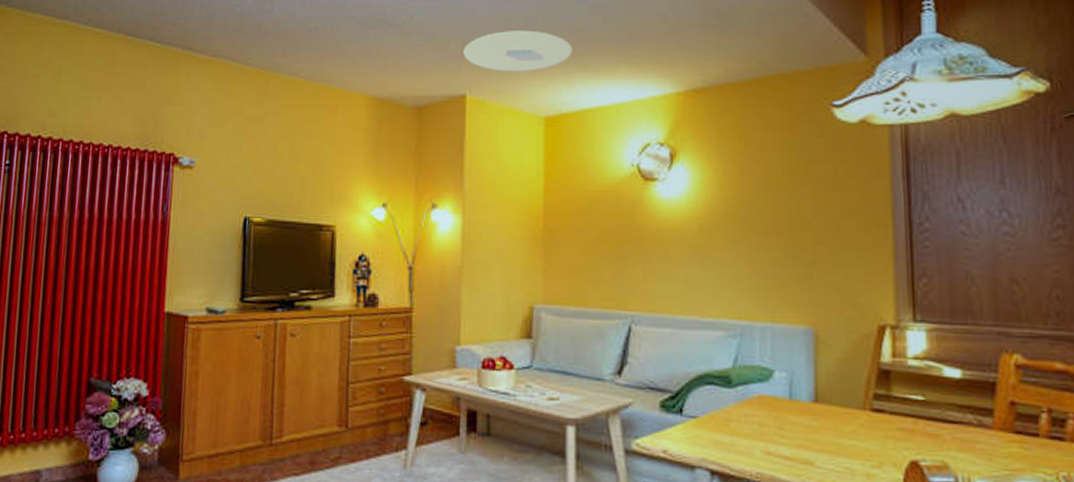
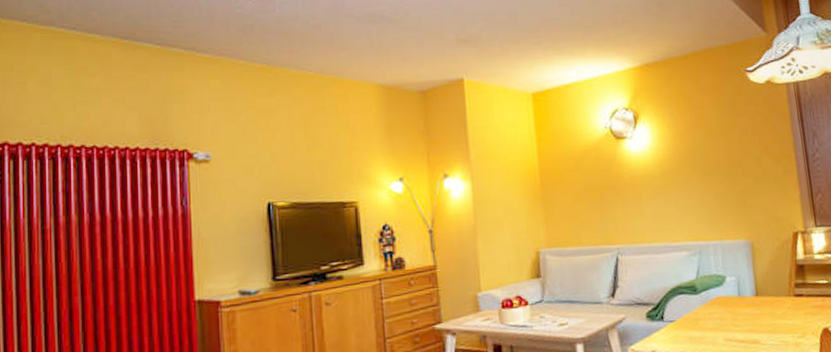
ceiling light: present [463,30,572,72] -> none [457,21,549,57]

